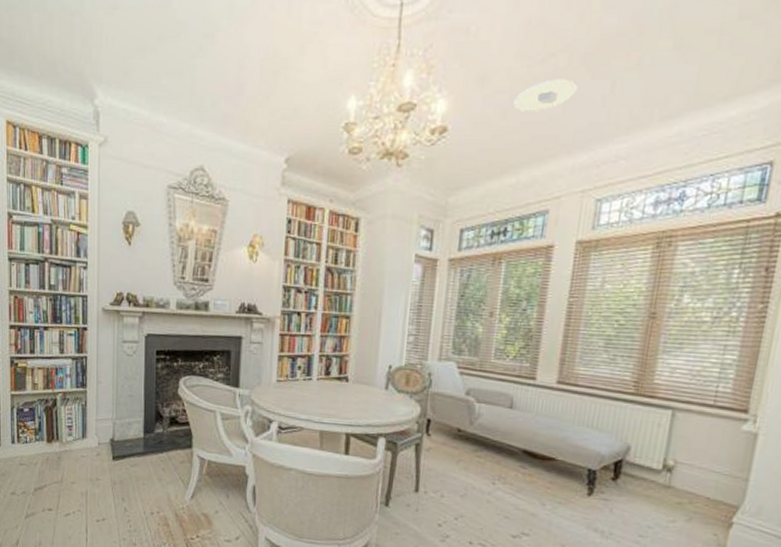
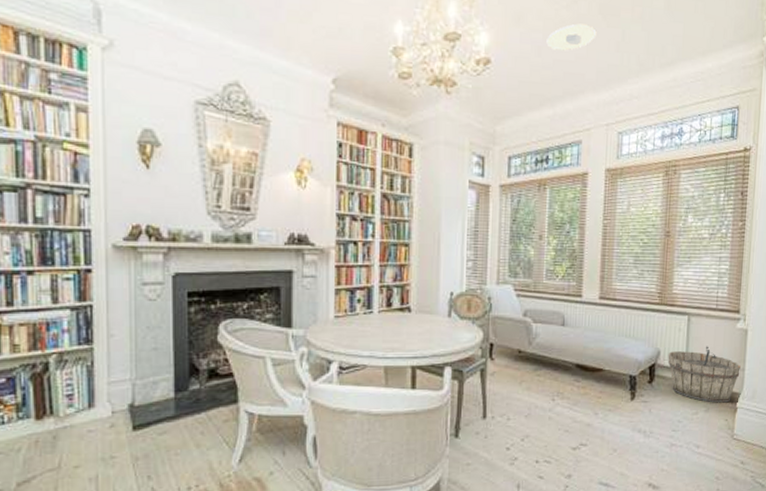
wooden bucket: none [640,447,743,515] -> present [668,346,741,403]

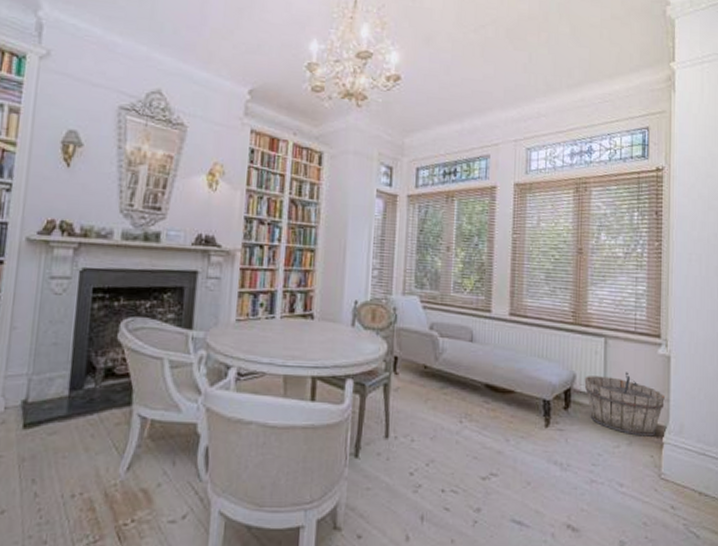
recessed light: present [546,23,597,51] -> none [455,46,504,71]

